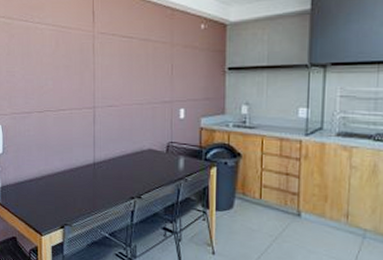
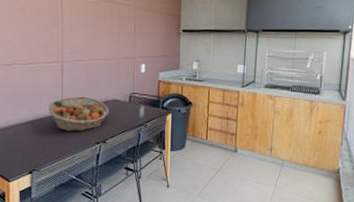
fruit basket: none [80,145,144,185] -> present [48,96,109,132]

